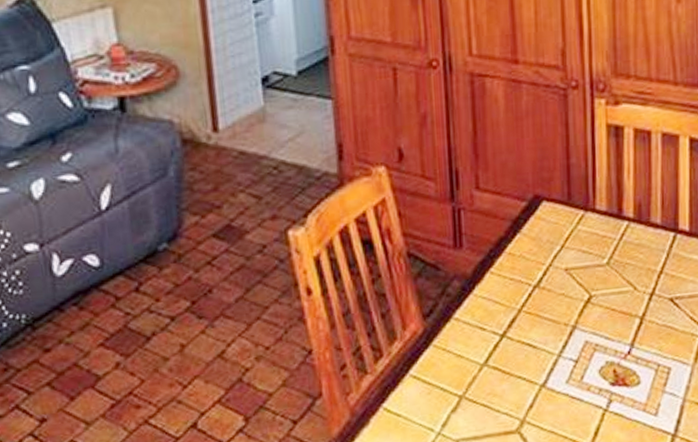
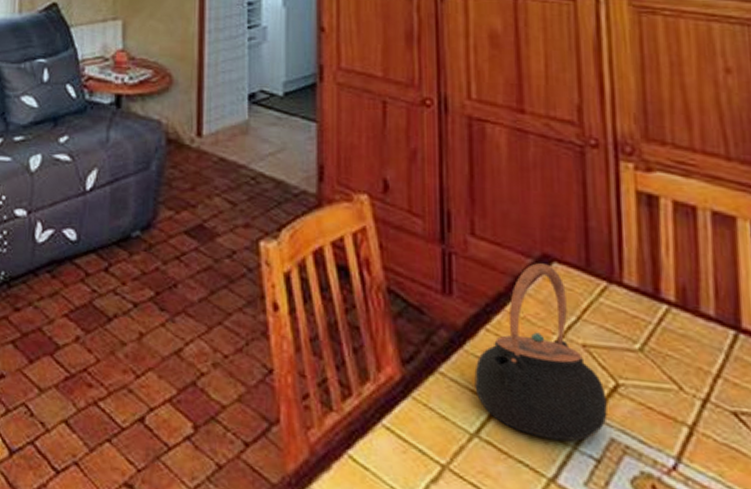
teapot: none [482,204,583,354] -> present [474,263,607,442]

